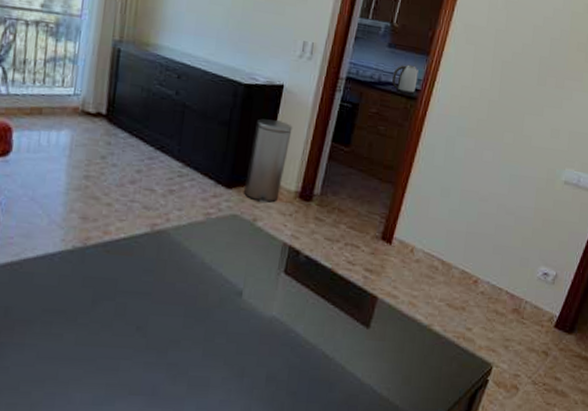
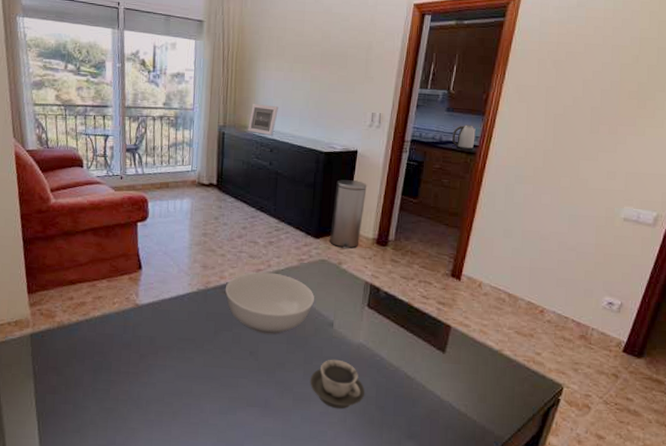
bowl: none [109,226,222,305] -> present [225,271,314,334]
picture frame: none [150,16,191,59] -> present [248,104,278,136]
cup: none [209,335,276,396] -> present [309,359,365,409]

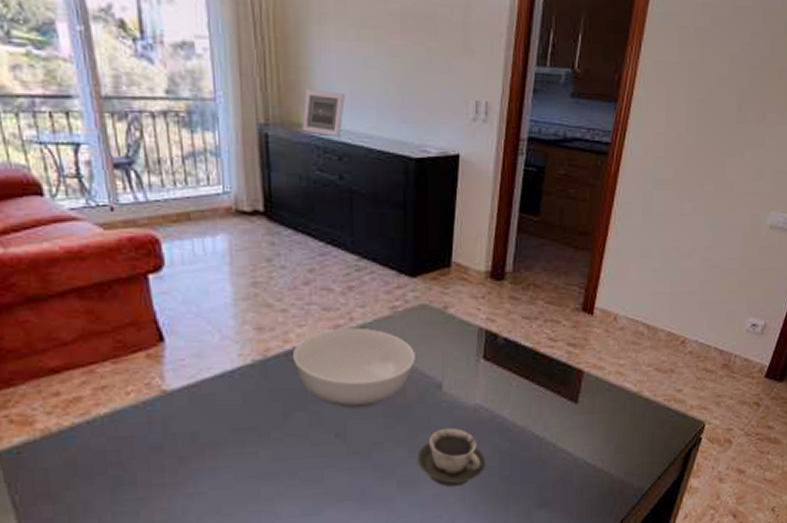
pedal bin: present [330,180,367,250] -> none [430,196,474,288]
kettle: present [452,124,476,151] -> none [579,115,607,150]

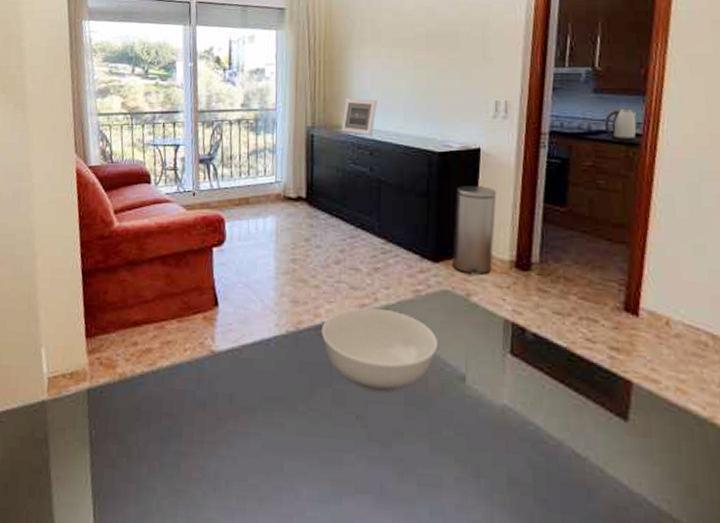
cup: present [417,427,486,487] -> none [438,427,518,501]
pedal bin: none [430,196,474,288] -> present [452,186,497,276]
kettle: none [579,115,607,150] -> present [605,108,637,141]

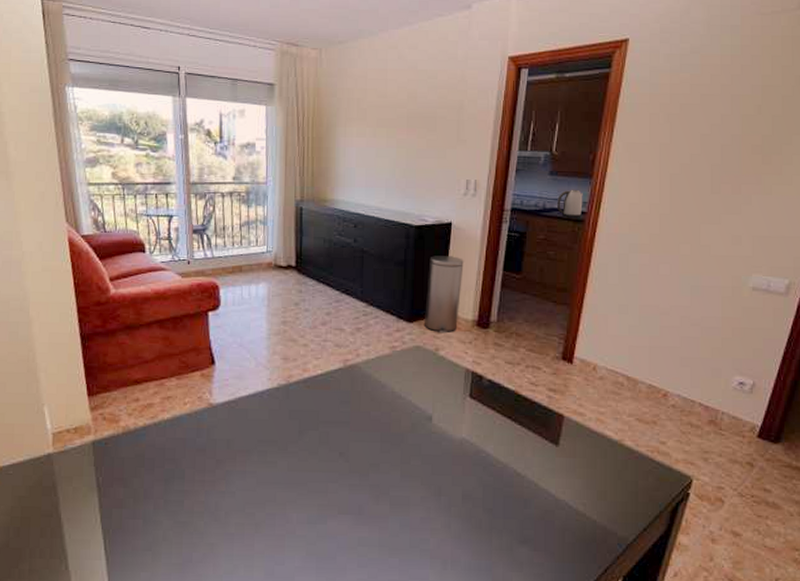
bowl: present [320,307,437,392] -> none [309,362,410,432]
picture frame: present [341,99,377,136] -> none [328,175,362,210]

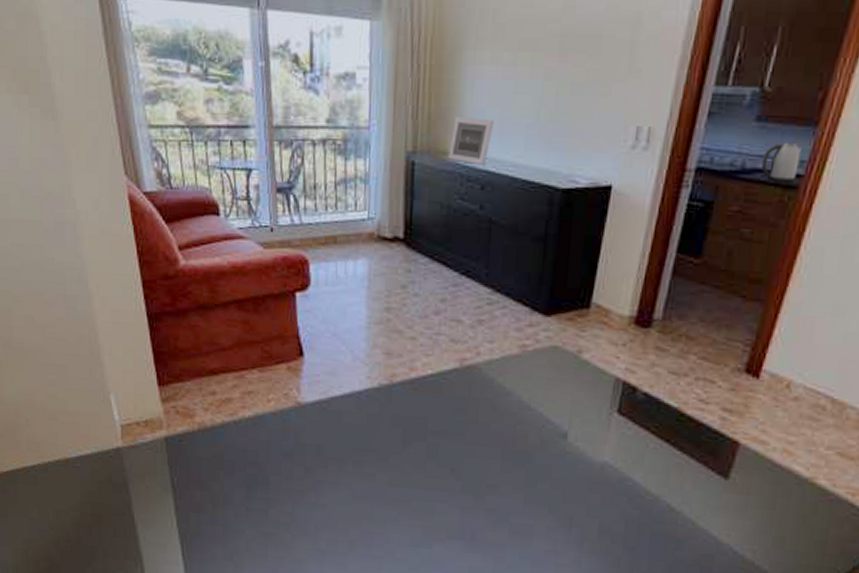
picture frame: none [328,175,362,210] -> present [448,117,494,166]
pedal bin: present [425,256,464,334] -> none [566,230,624,332]

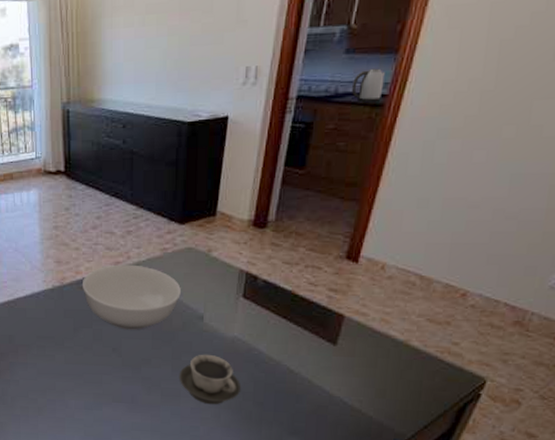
bowl: none [416,361,541,447] -> present [81,264,181,330]
picture frame: present [448,117,494,166] -> none [95,71,130,109]
cup: none [532,482,610,548] -> present [179,354,242,405]

